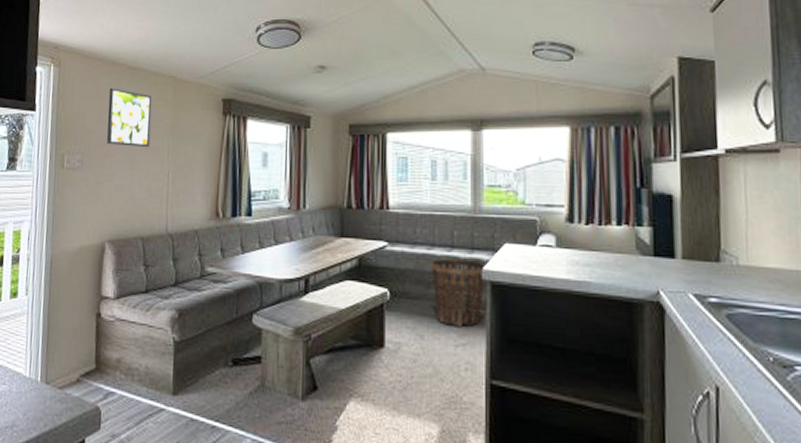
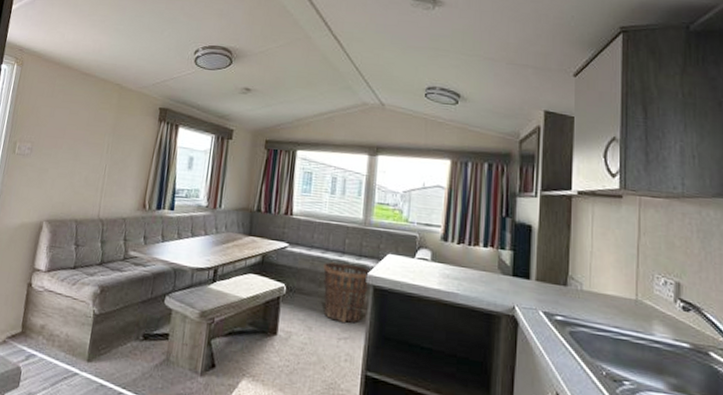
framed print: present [107,88,152,148] -> none [55,89,99,143]

